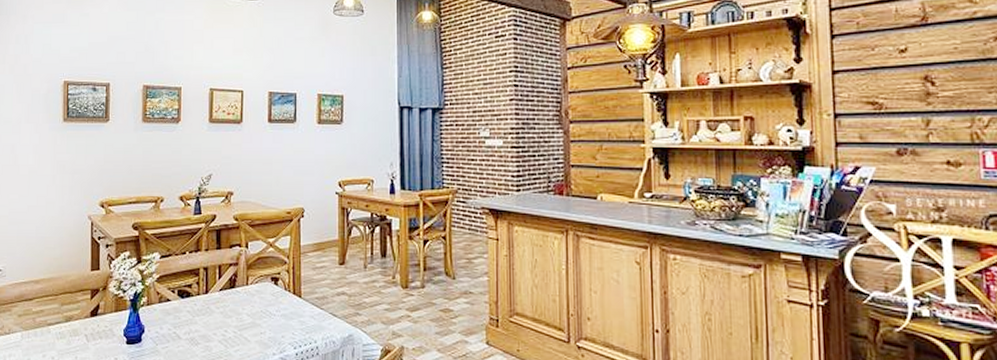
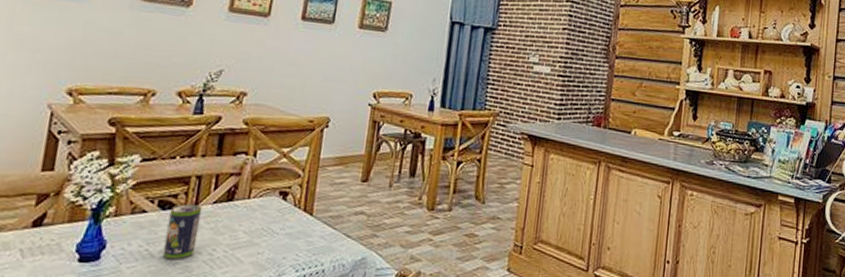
beverage can: none [187,292,212,341] -> present [162,203,202,260]

